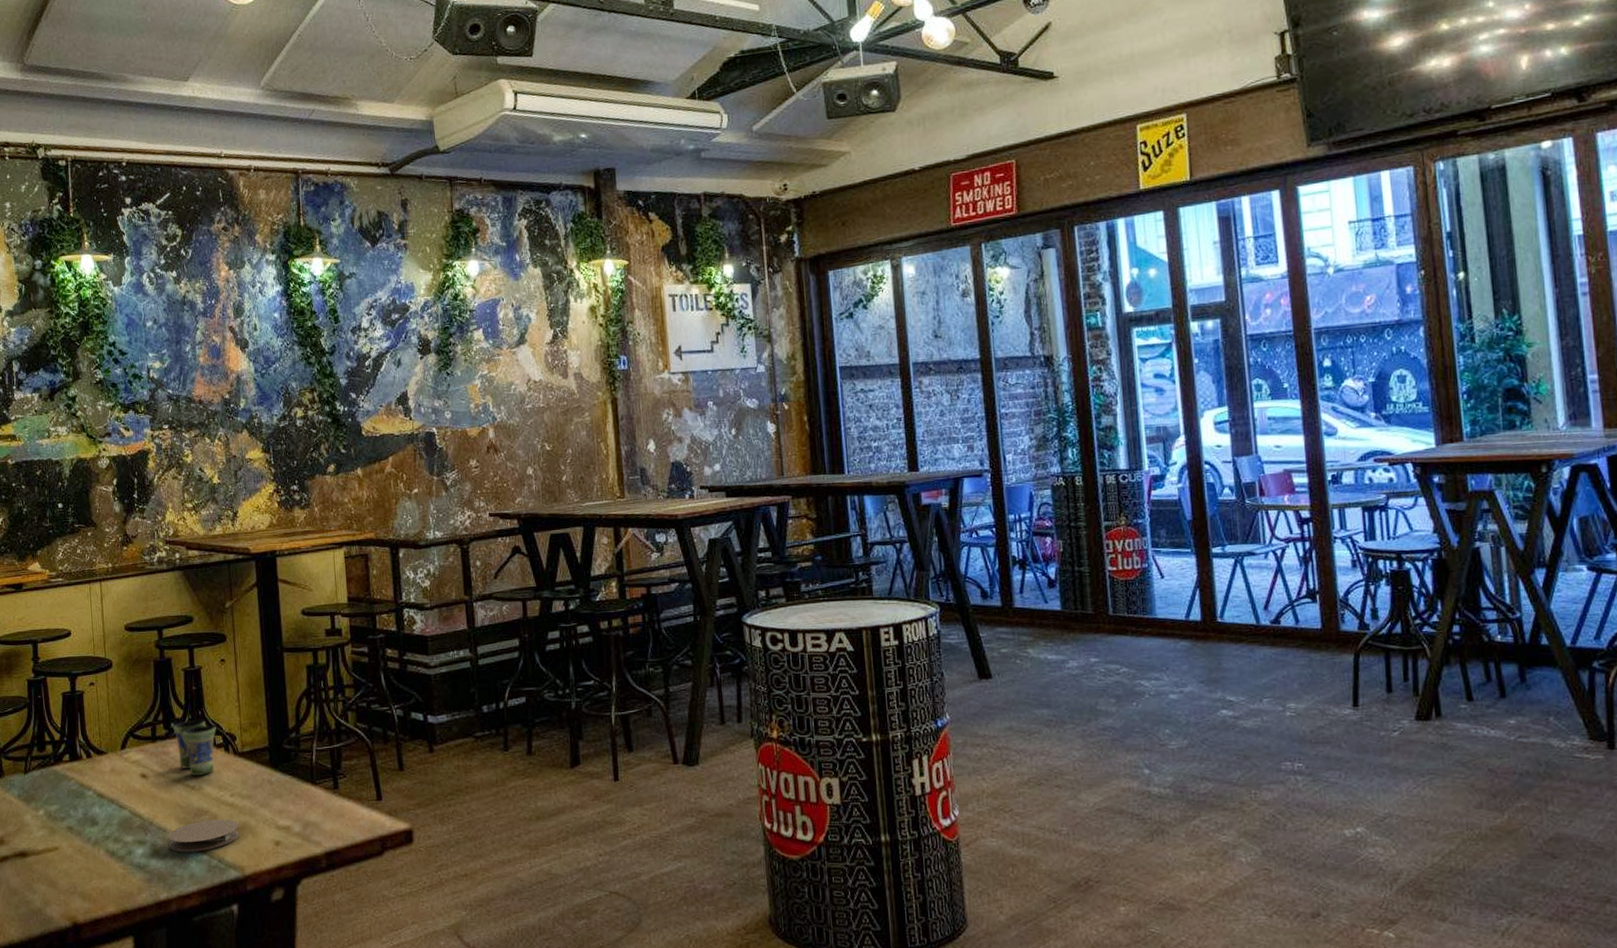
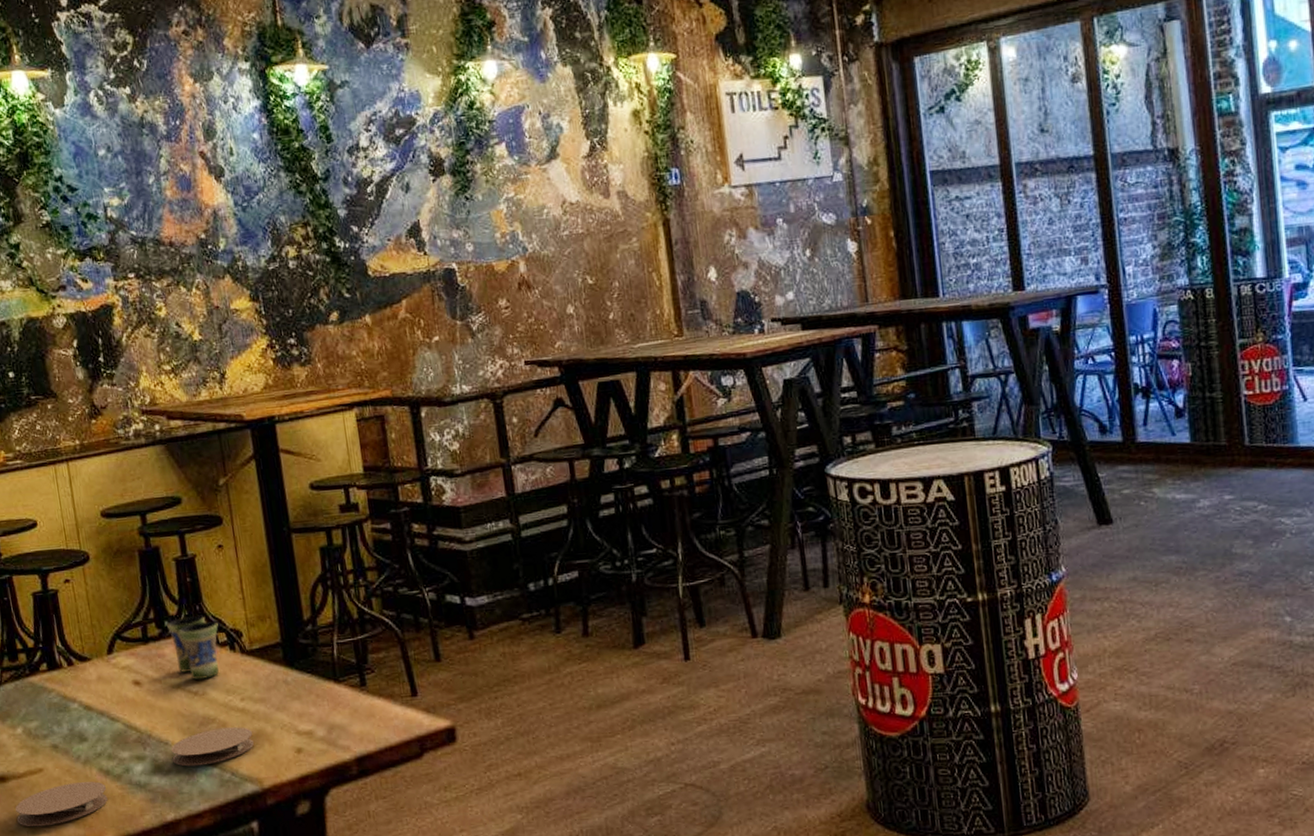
coaster: none [32,860,111,899] -> present [15,781,108,827]

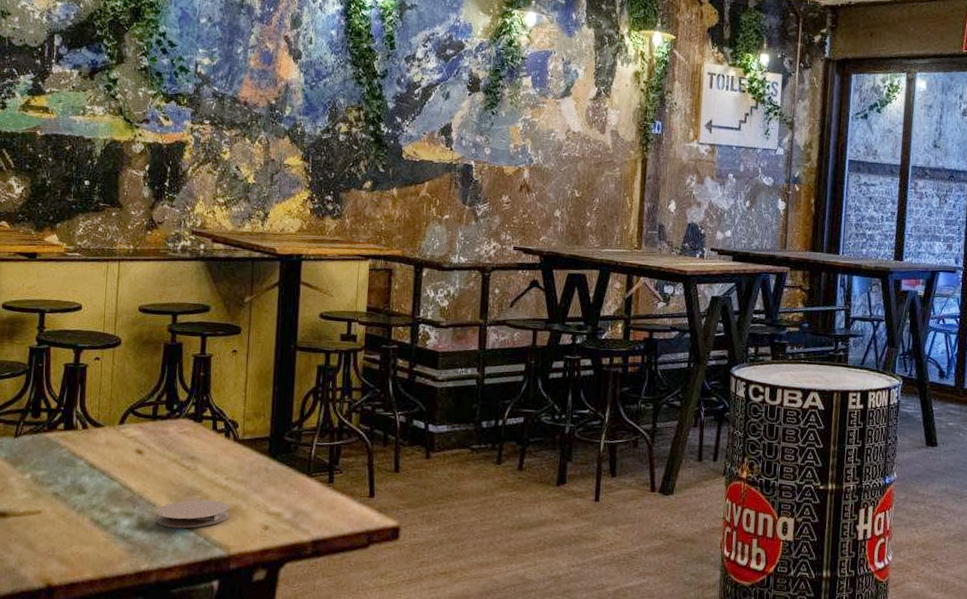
coaster: present [15,781,108,827] -> none [9,526,93,560]
cup: present [167,616,219,680] -> none [176,404,219,457]

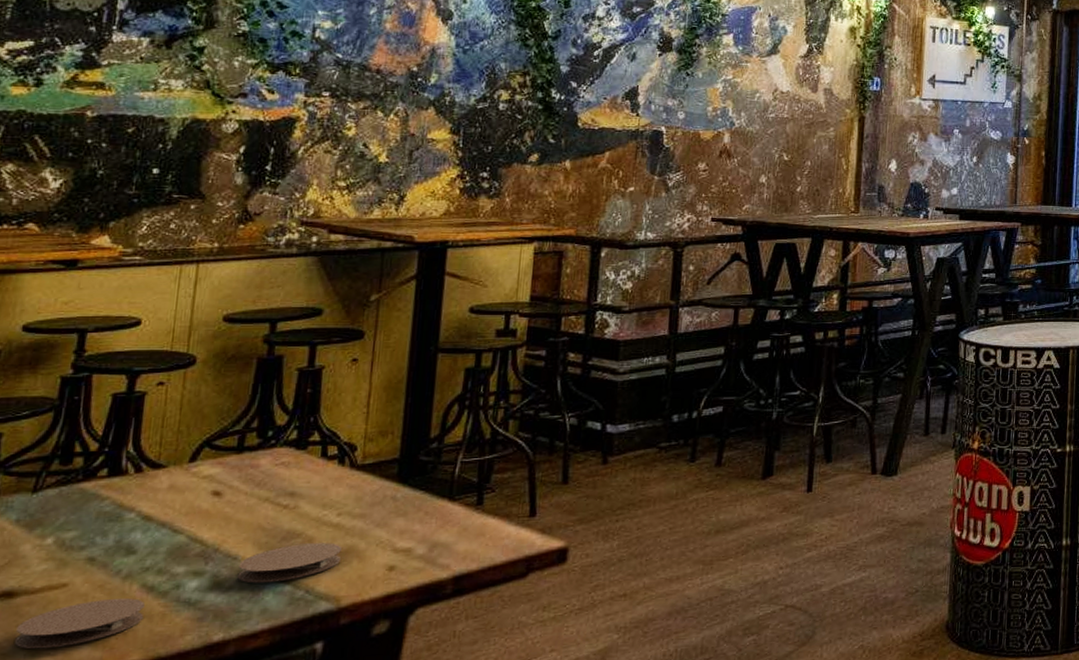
coaster: none [9,526,93,560] -> present [15,598,145,649]

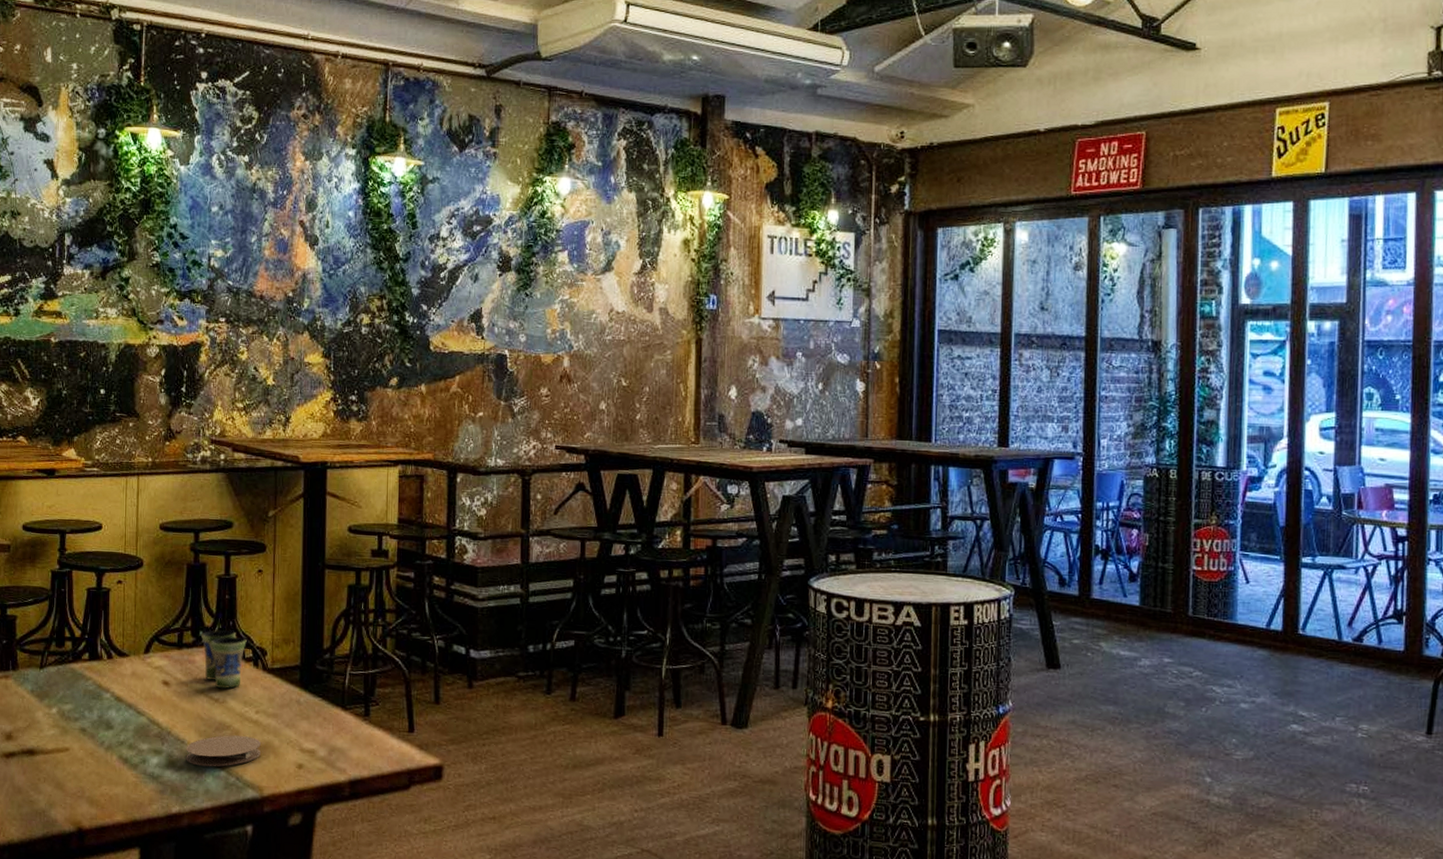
coaster: present [15,598,145,649] -> none [38,765,122,801]
cup: none [270,428,332,492] -> present [201,630,247,689]

